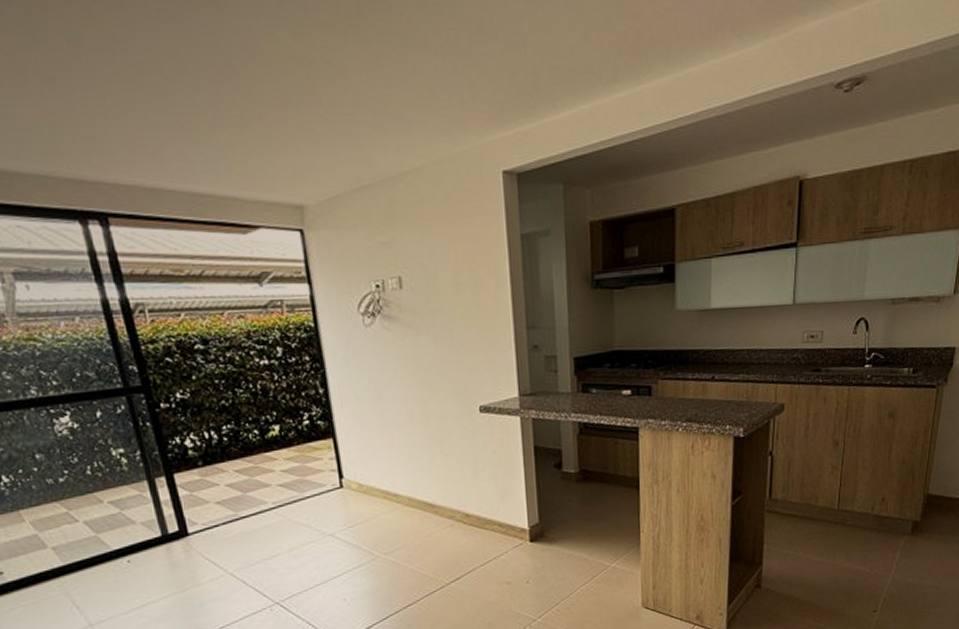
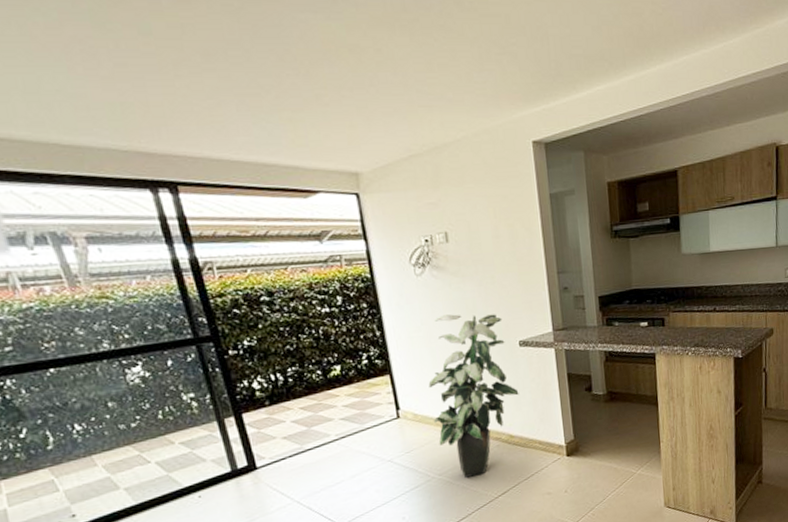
indoor plant: none [375,372,478,559] -> present [428,314,519,478]

